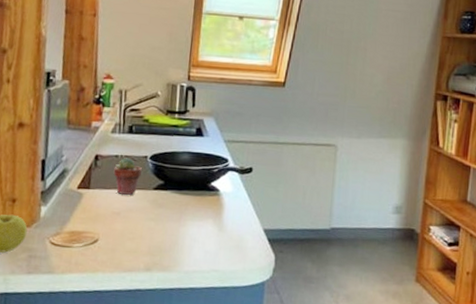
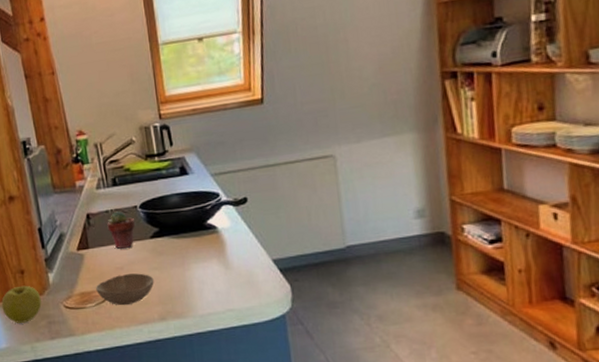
bowl: none [87,220,148,251] -> present [96,273,154,306]

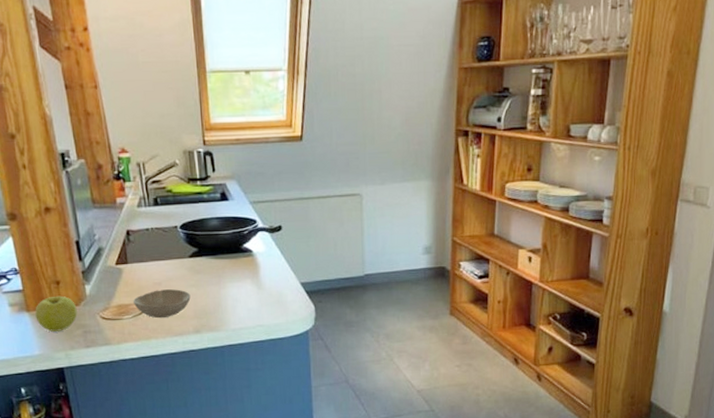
potted succulent: present [107,211,136,249] -> none [147,230,175,265]

